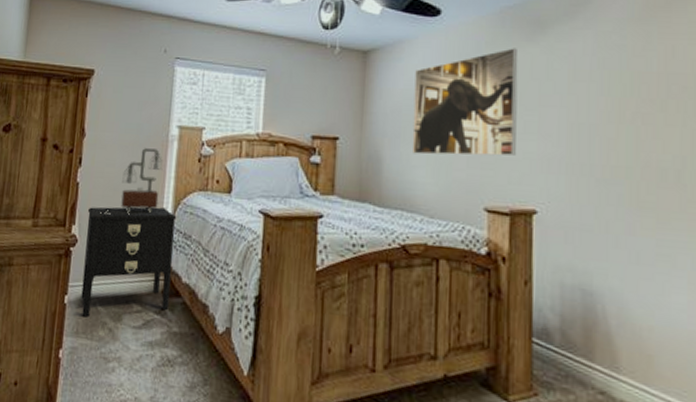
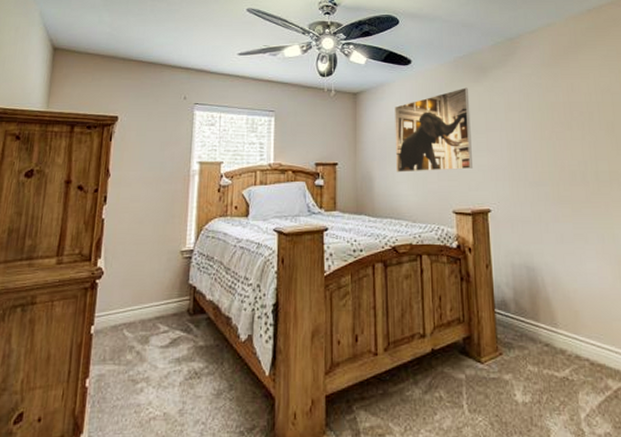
nightstand: present [81,207,177,318] -> none [108,235,200,344]
table lamp: present [100,148,163,216] -> none [126,183,185,246]

